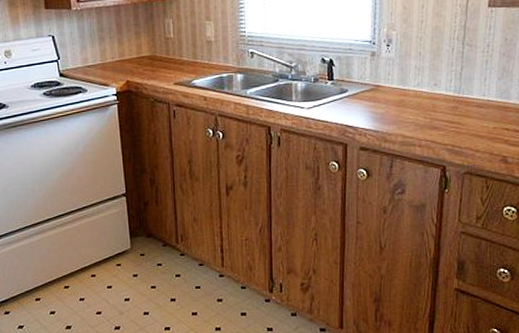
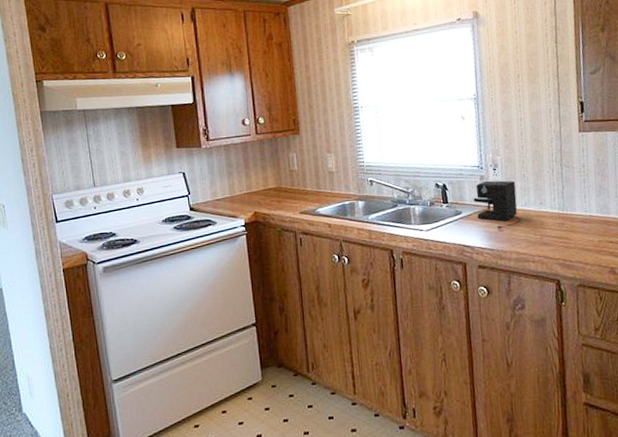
coffee maker: none [361,57,412,110] -> present [473,180,522,229]

